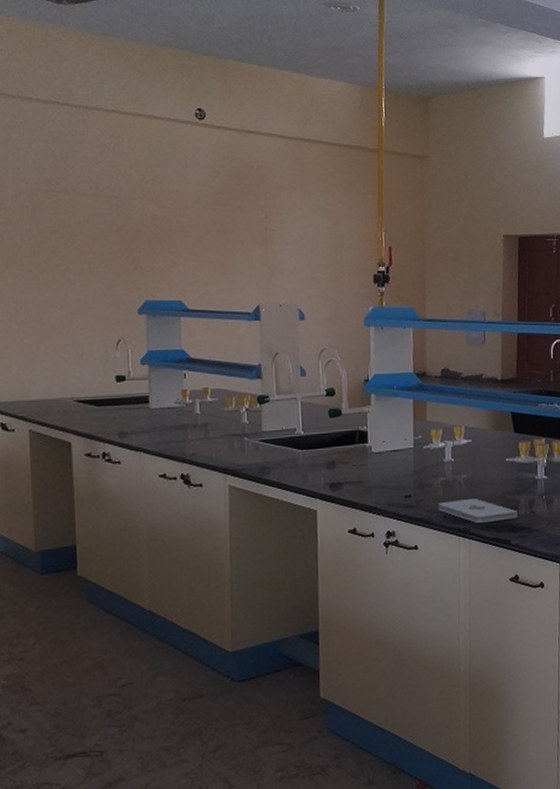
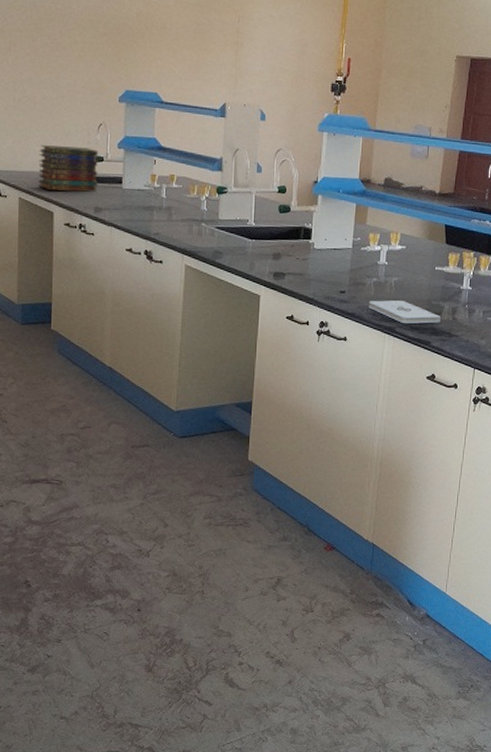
book stack: none [49,367,121,419] -> present [38,145,99,192]

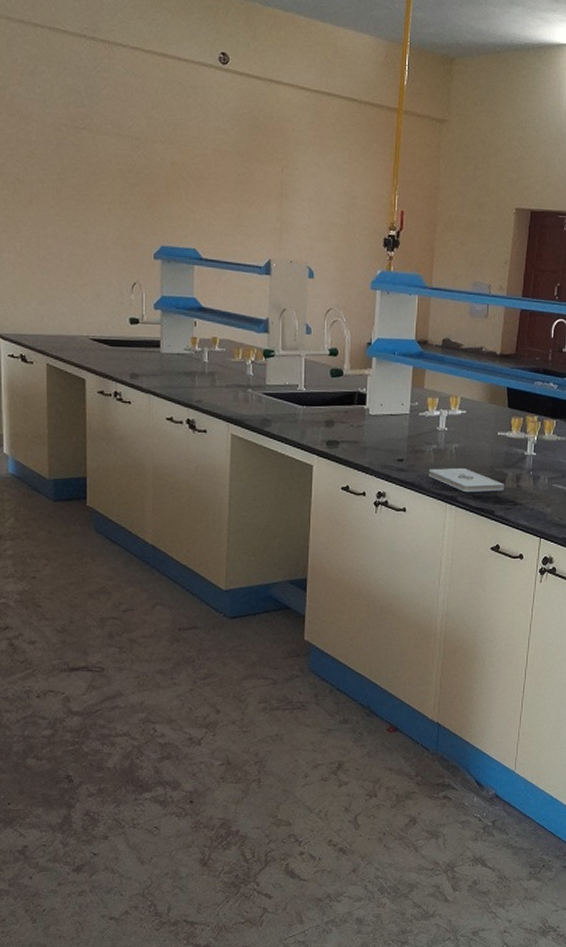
book stack: present [38,145,99,192] -> none [67,306,133,357]

